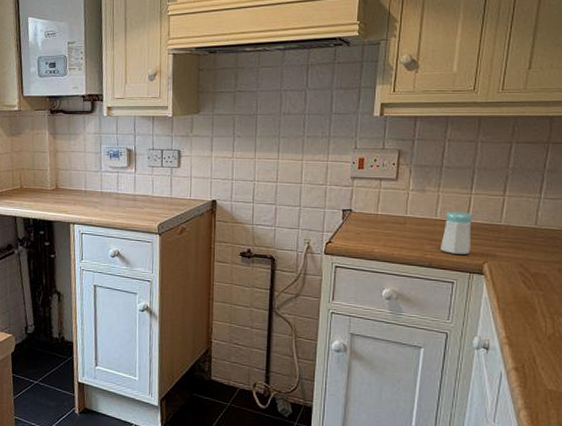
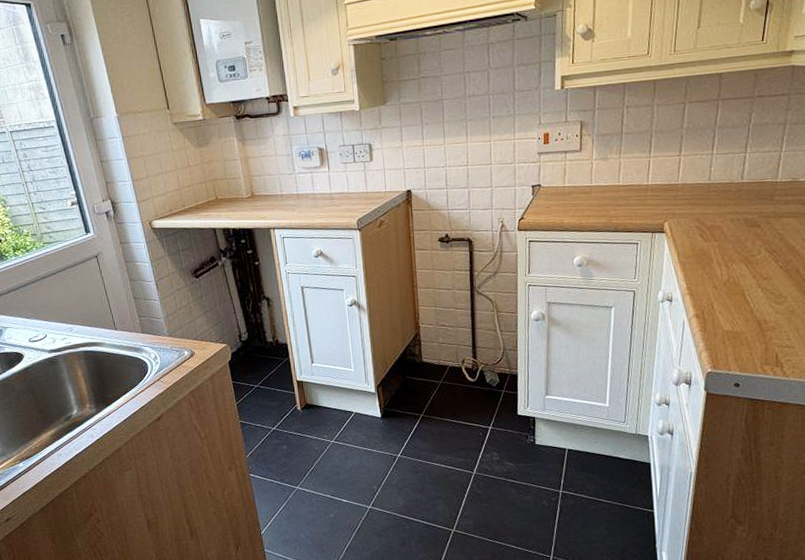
salt shaker: present [441,211,473,254] -> none [624,175,653,217]

